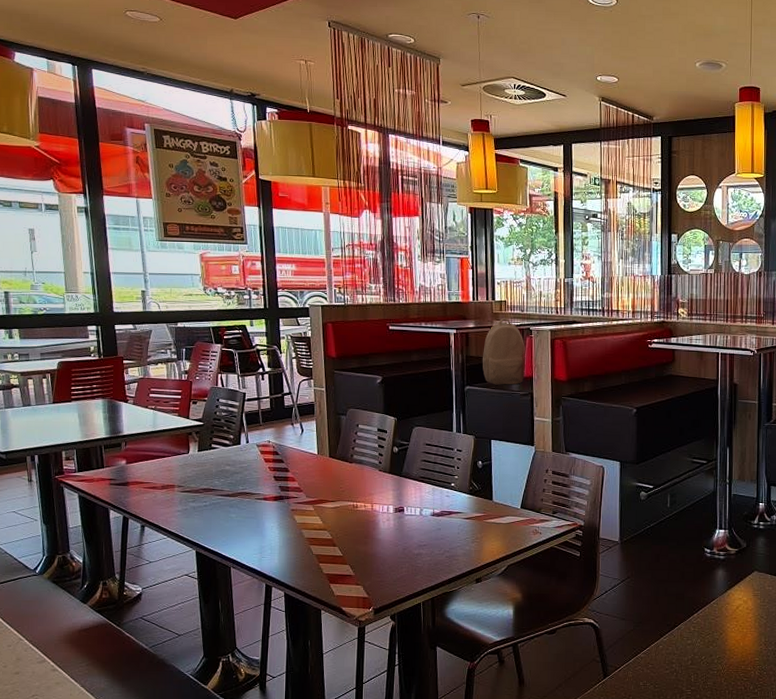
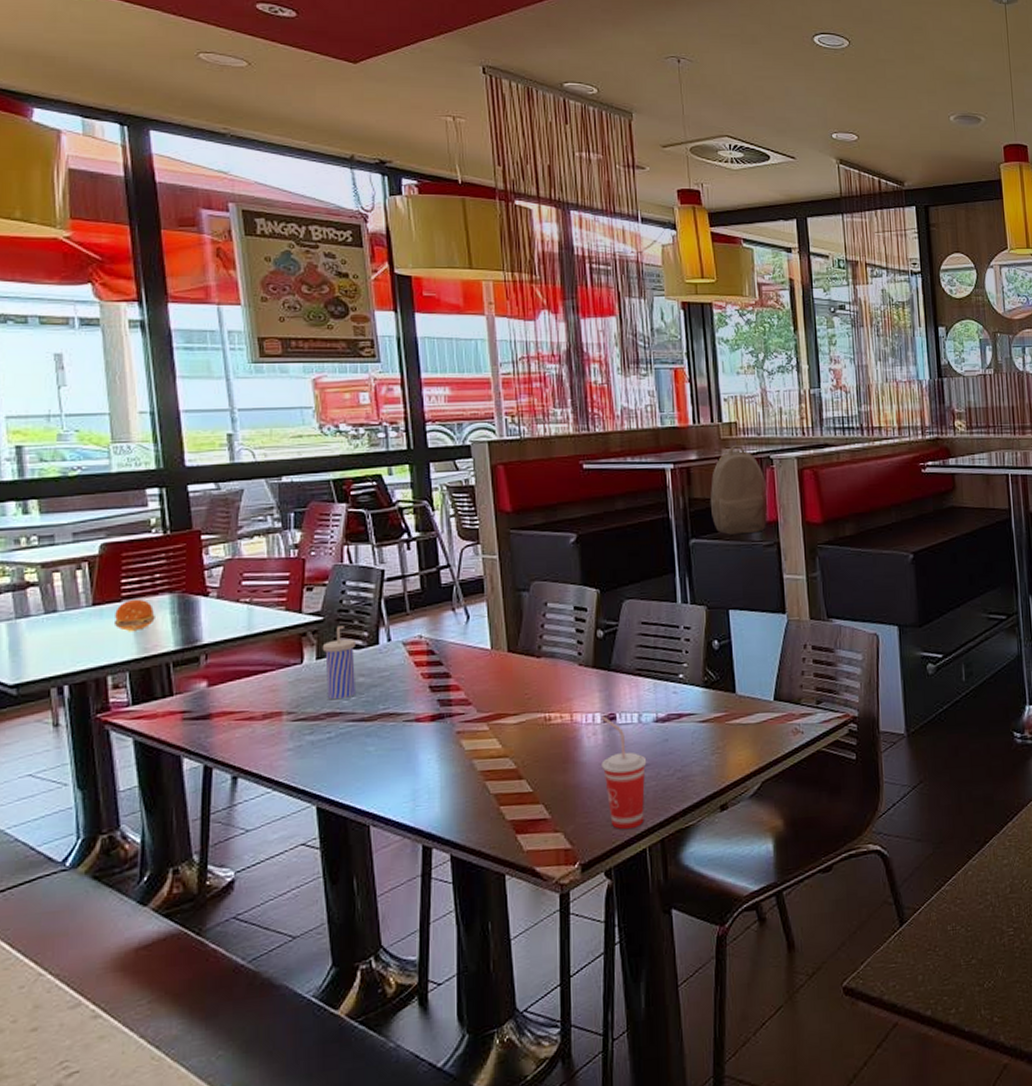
burger: none [66,401,93,422] -> present [113,599,155,631]
beverage cup: none [202,429,225,480] -> present [322,625,357,700]
beverage cup: none [392,508,425,589] -> present [601,716,647,830]

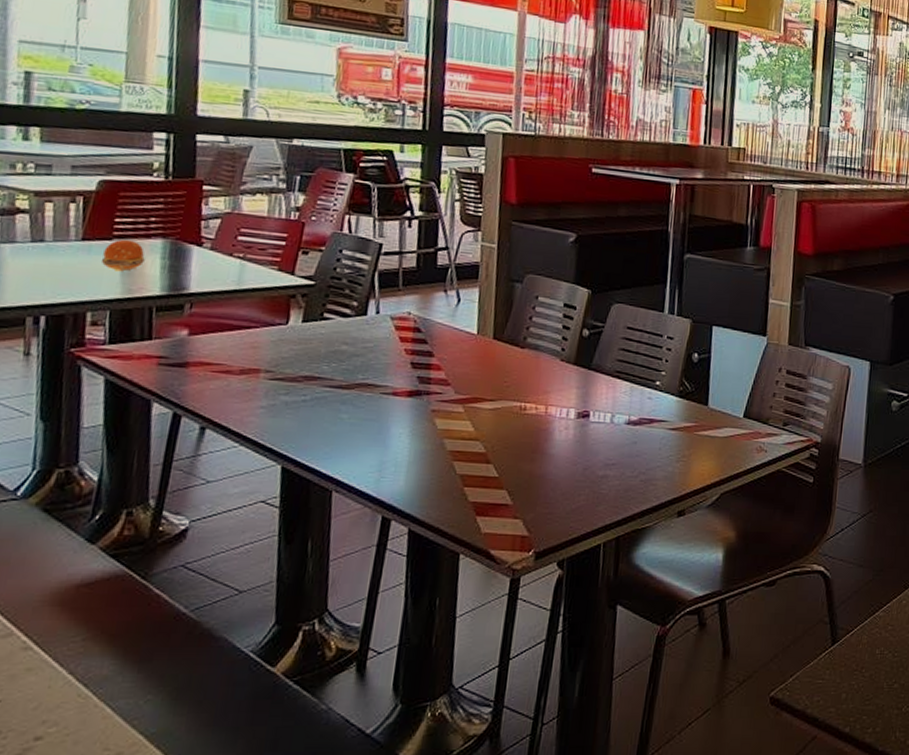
beverage cup: present [322,625,357,700] -> none [308,292,344,365]
beverage cup: present [601,716,647,830] -> none [568,412,614,524]
backpack: present [711,444,768,535] -> none [709,169,765,257]

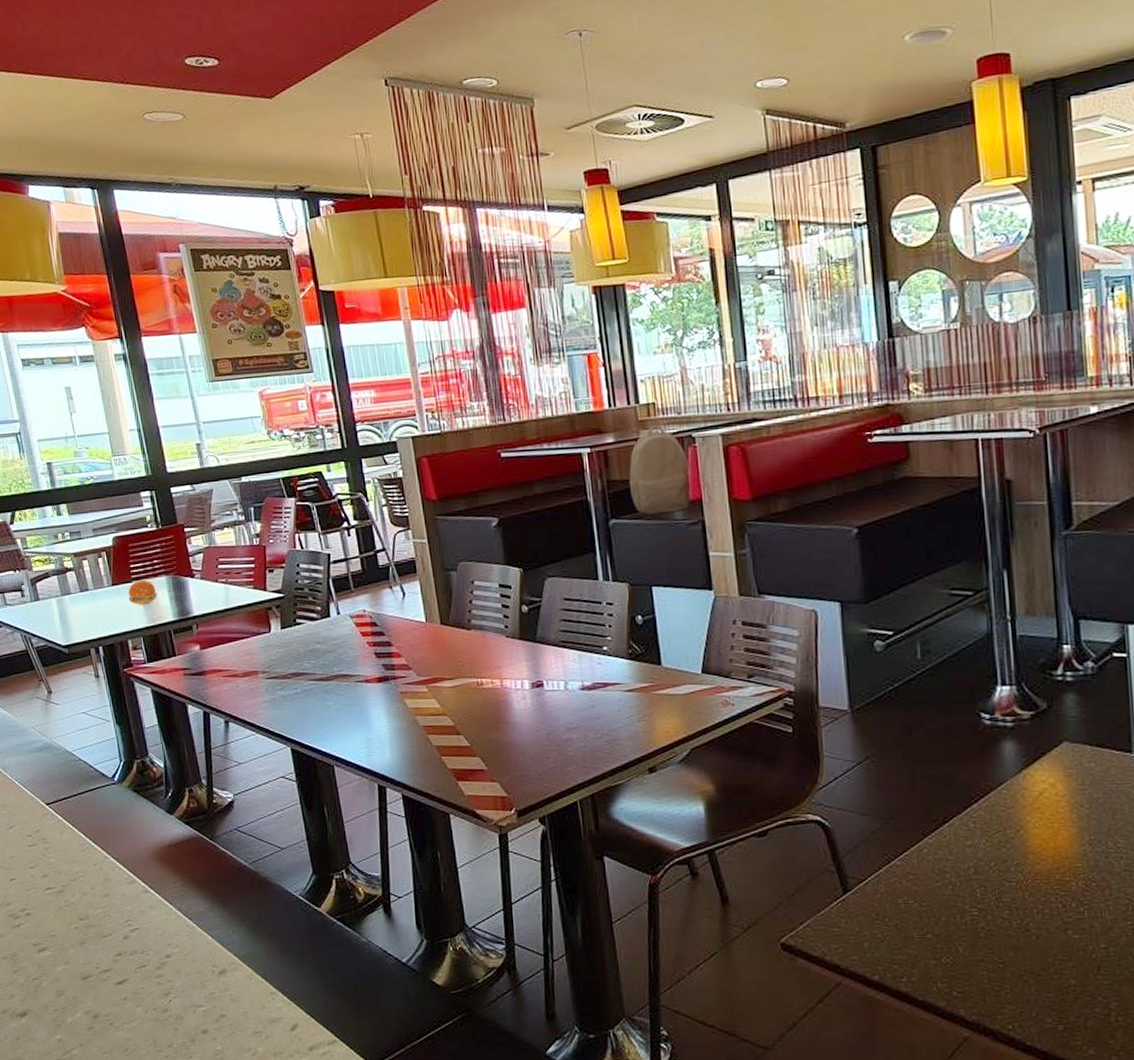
backpack: none [709,169,765,257] -> present [629,425,691,515]

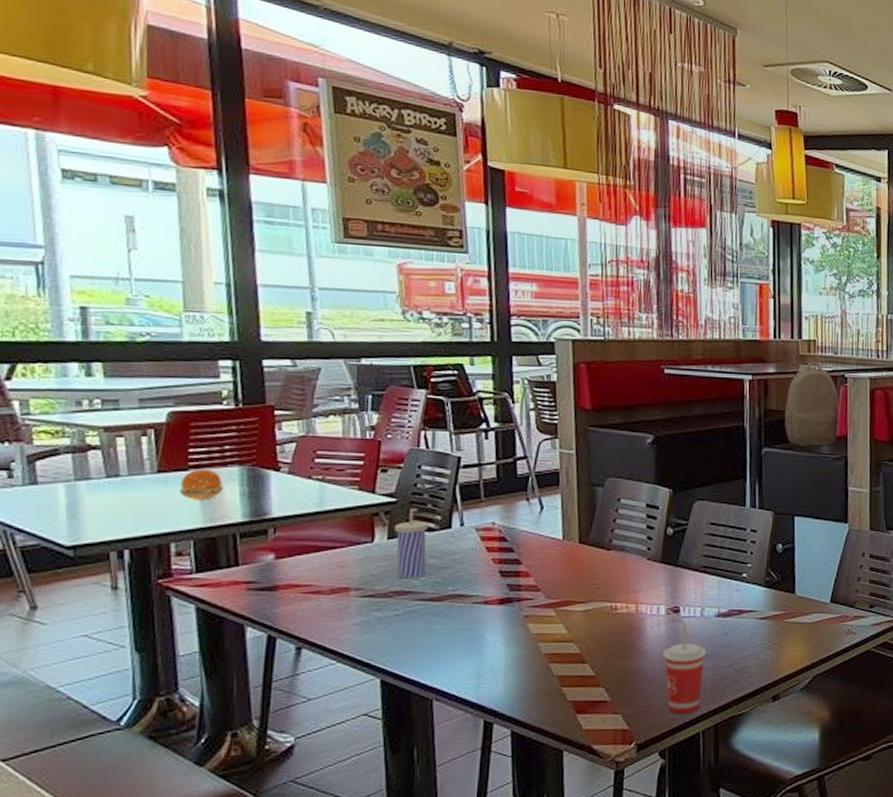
beverage cup: none [284,601,315,663] -> present [394,508,428,579]
beverage cup: none [530,682,575,784] -> present [663,608,707,715]

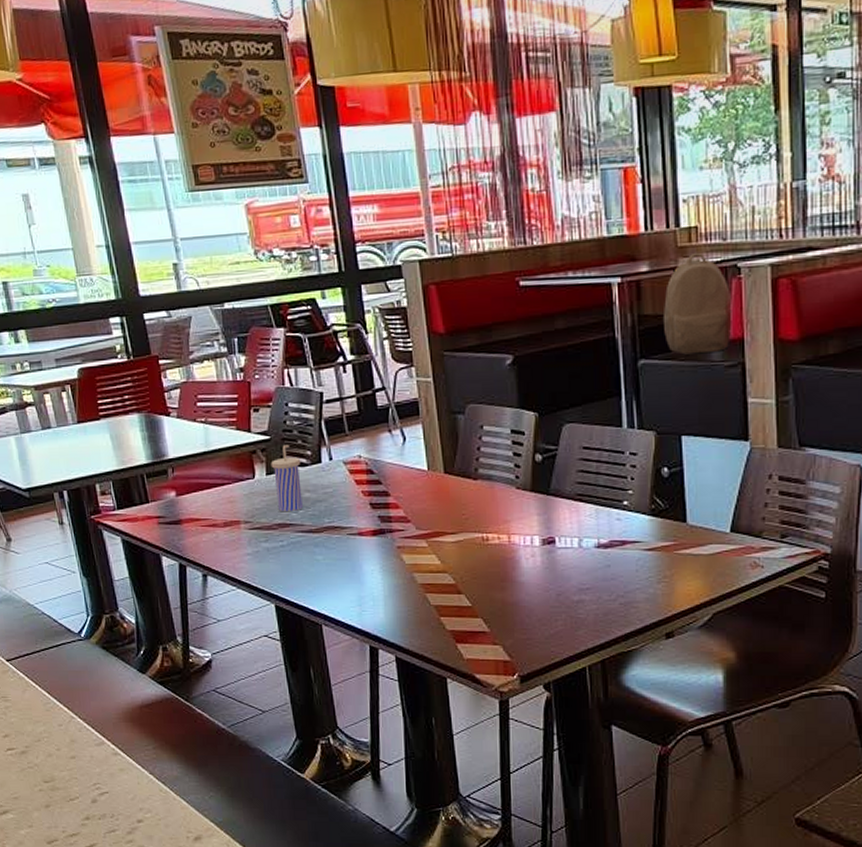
burger: present [179,469,223,500] -> none [95,417,128,446]
beverage cup: present [663,608,707,715] -> none [540,539,588,648]

